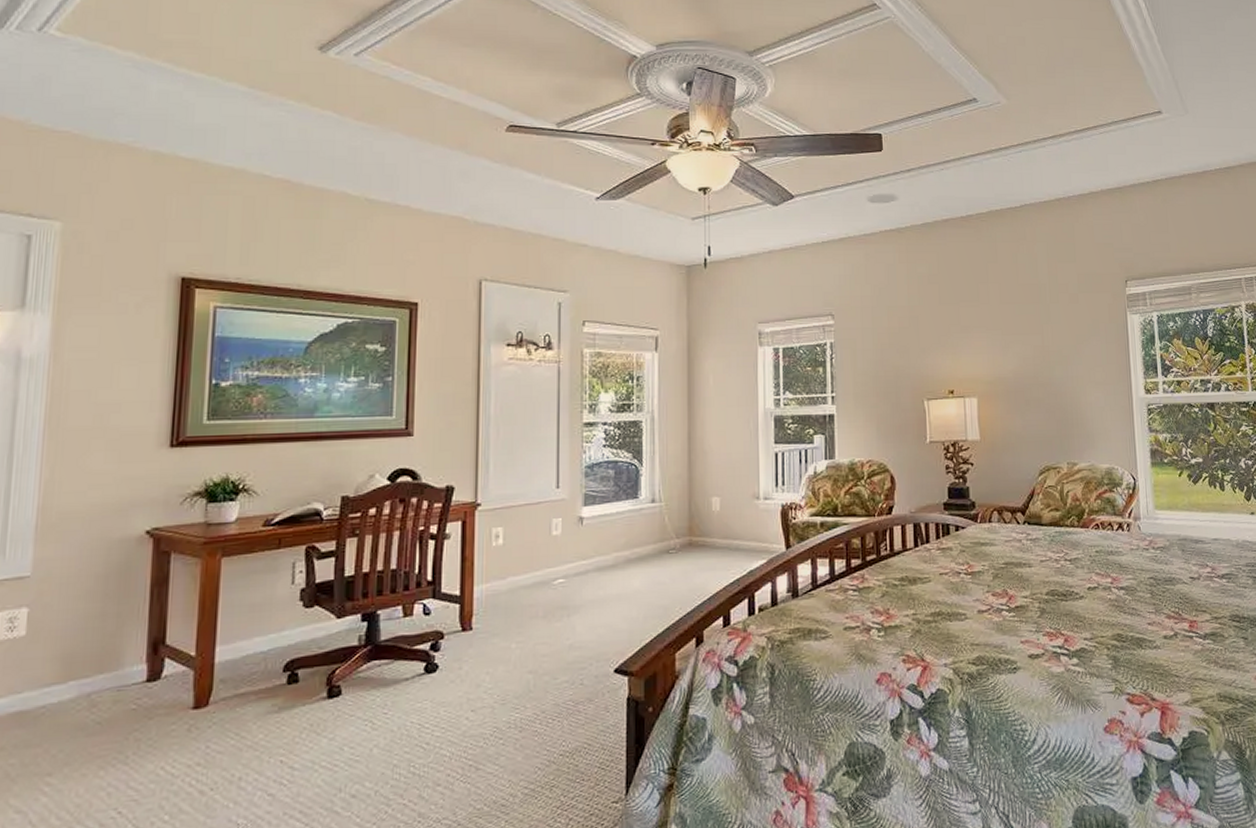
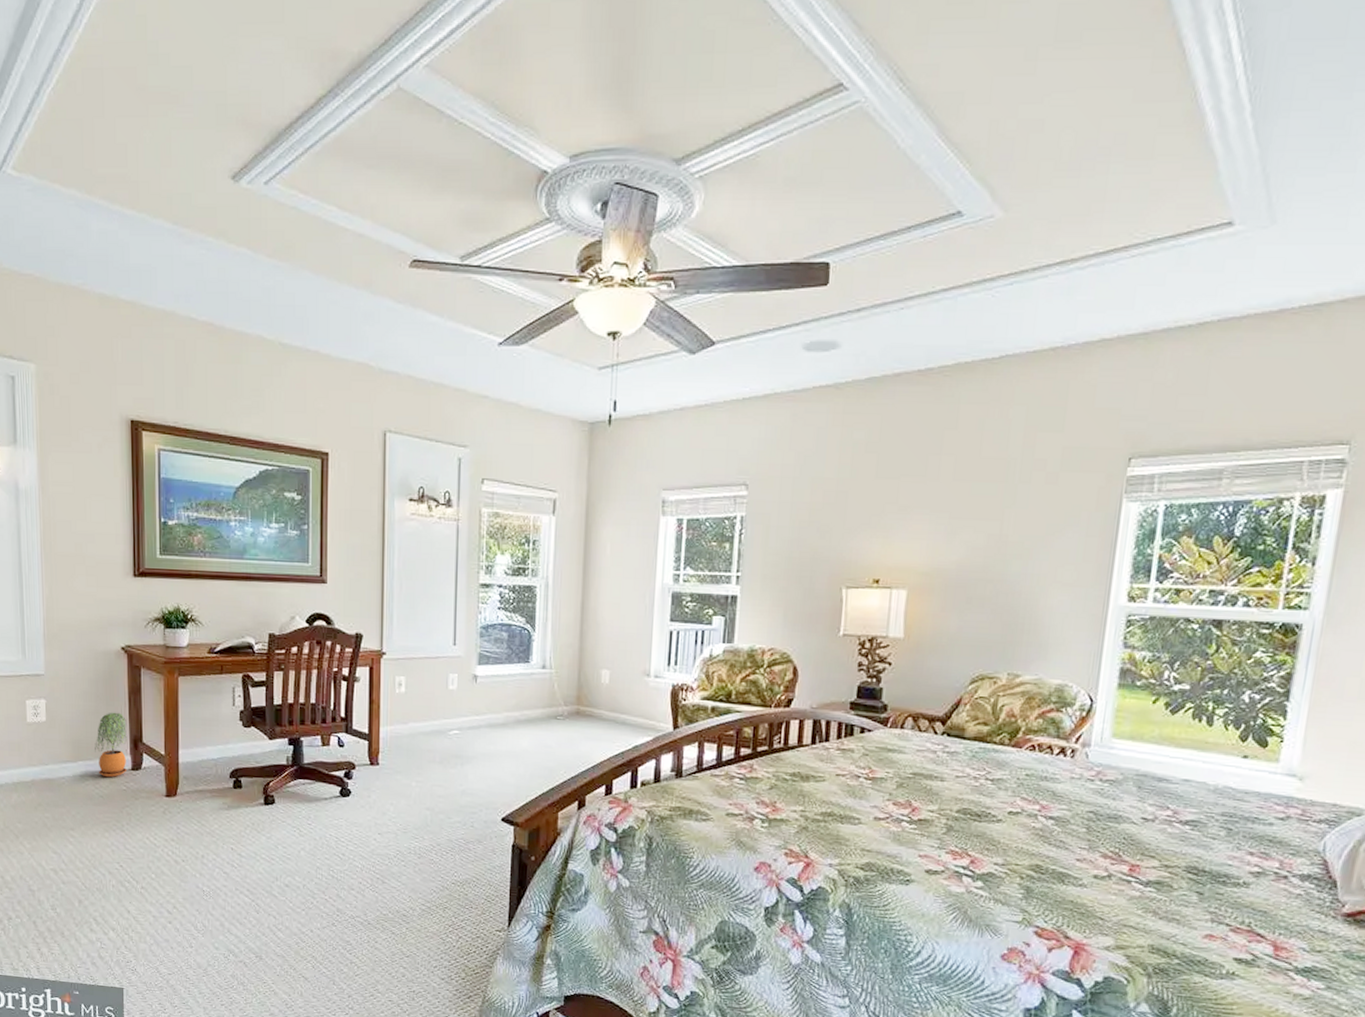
potted plant: none [95,611,145,697] -> present [95,712,127,778]

